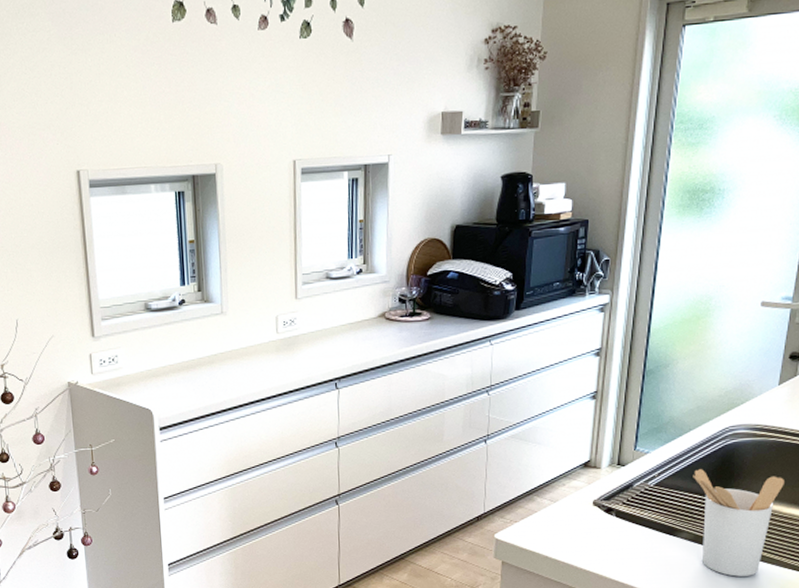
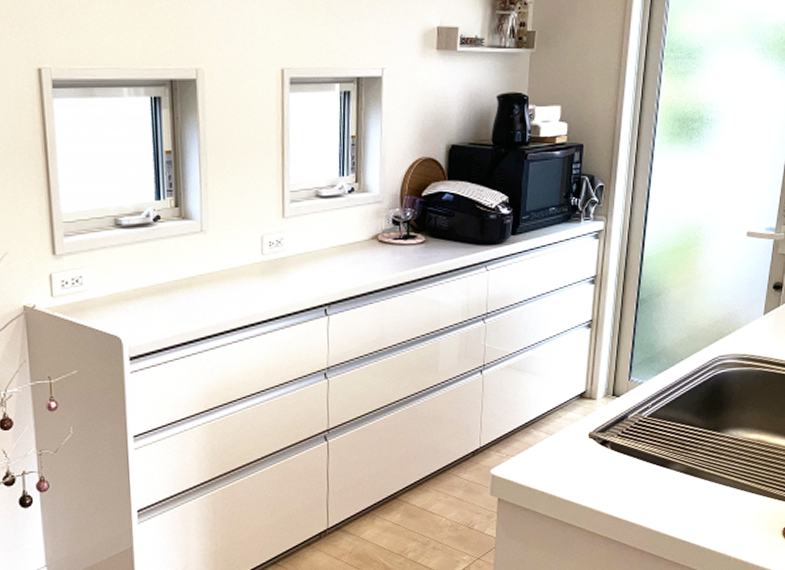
utensil holder: present [693,469,784,577] -> none [685,399,770,508]

